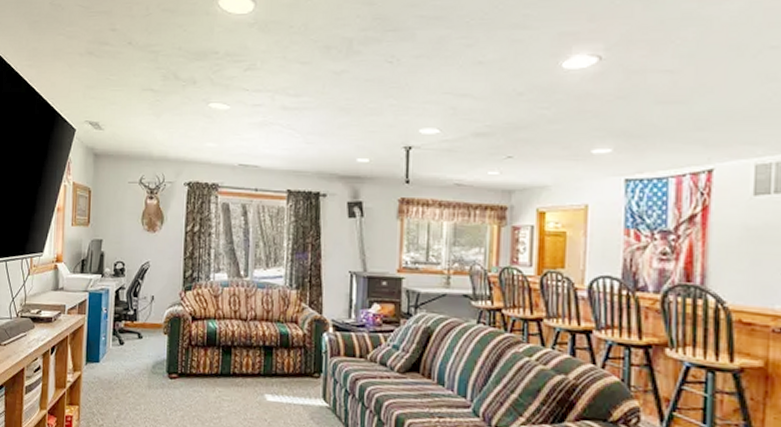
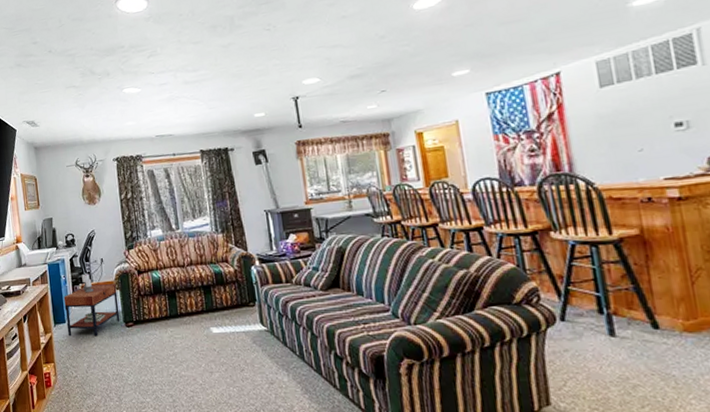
side table: none [100,310,165,384] -> present [63,273,120,337]

